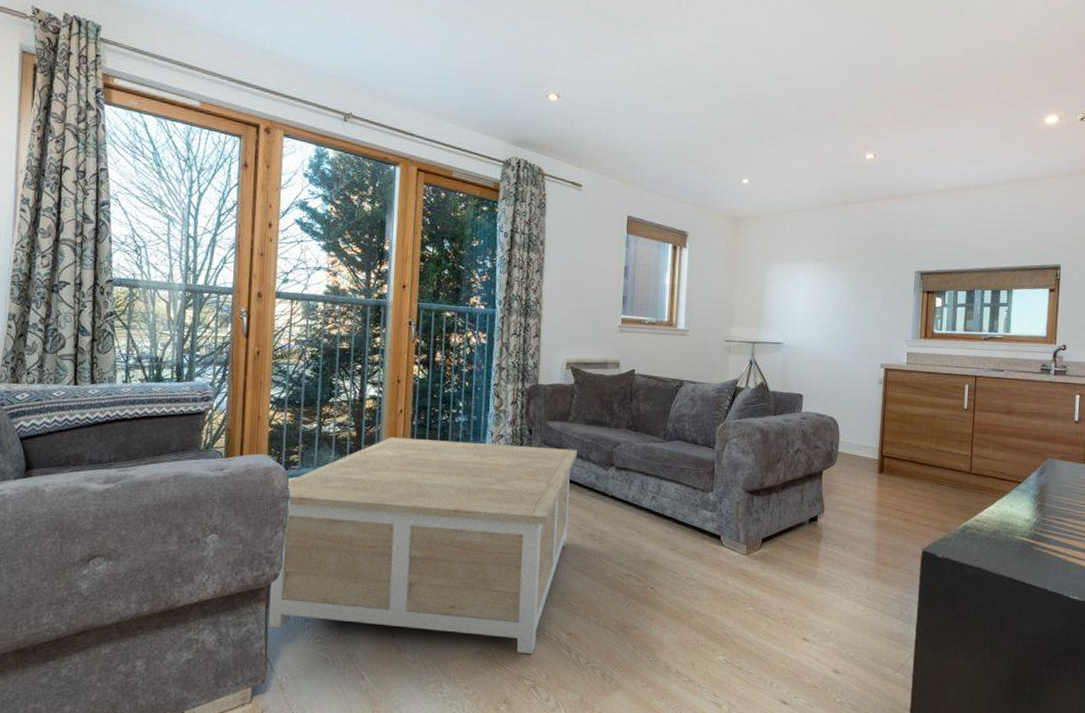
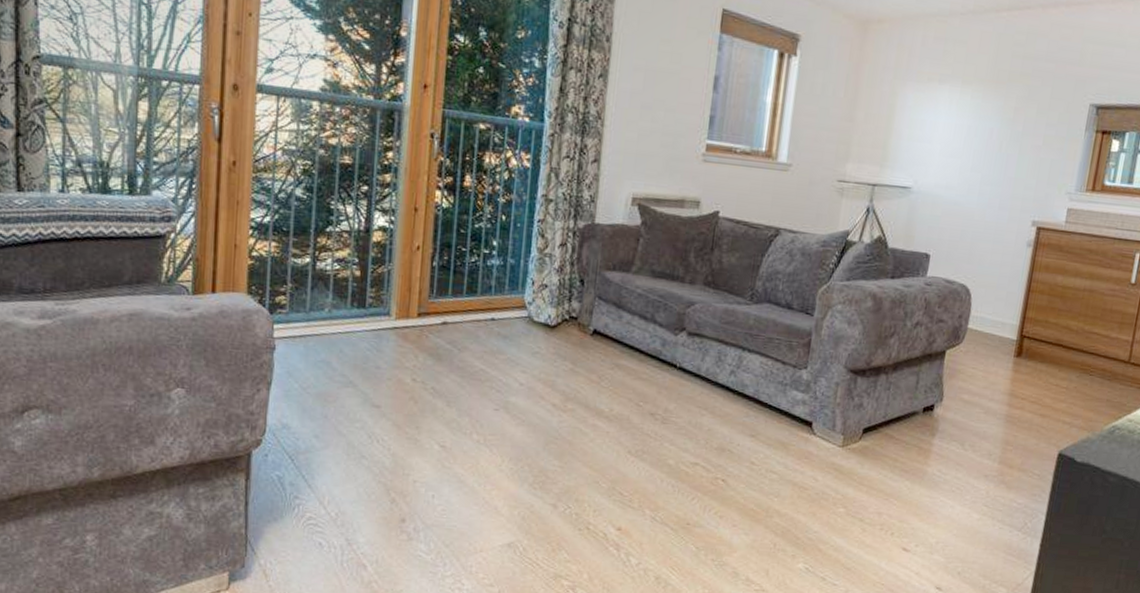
coffee table: present [266,437,577,655] -> none [246,279,640,551]

